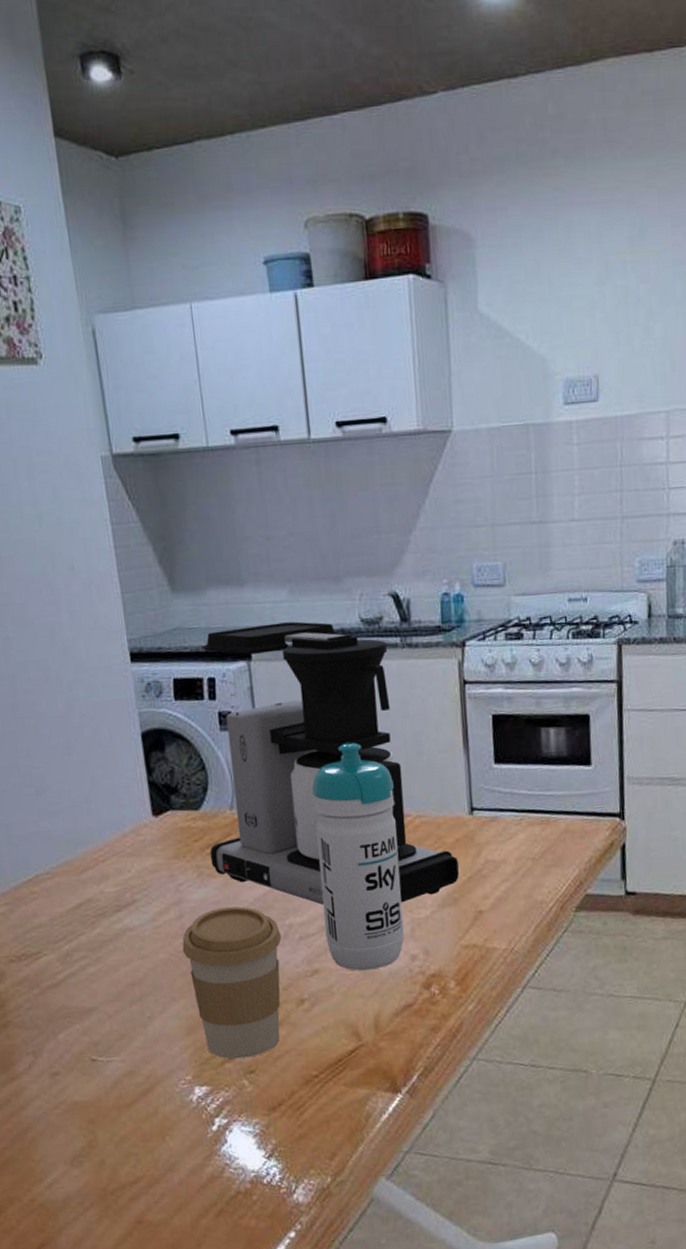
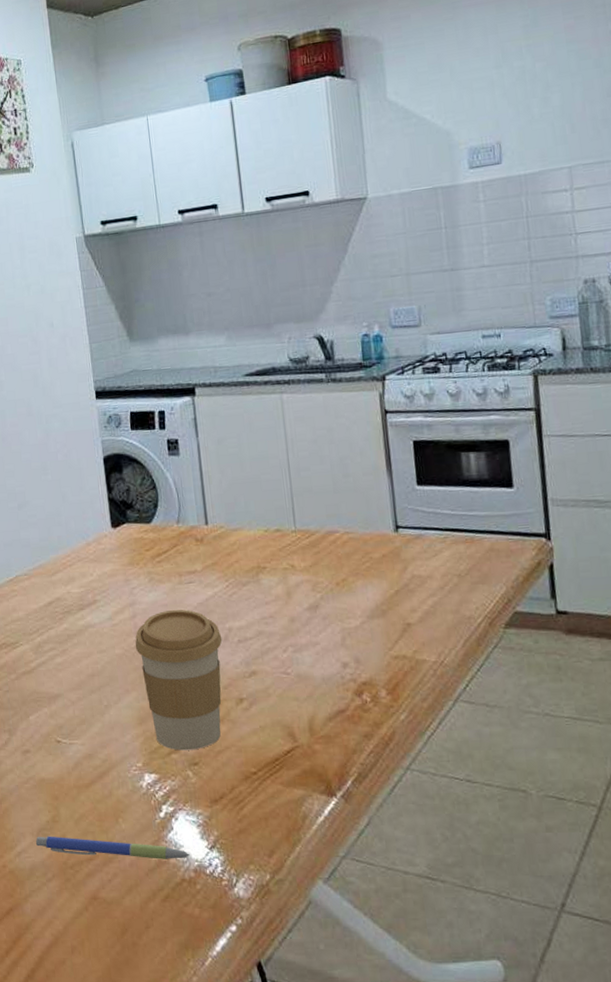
pen: none [69,1160,245,1180] -> present [35,836,190,859]
coffee maker: present [201,621,459,905] -> none [153,362,387,613]
water bottle: present [312,742,404,971] -> none [248,465,336,675]

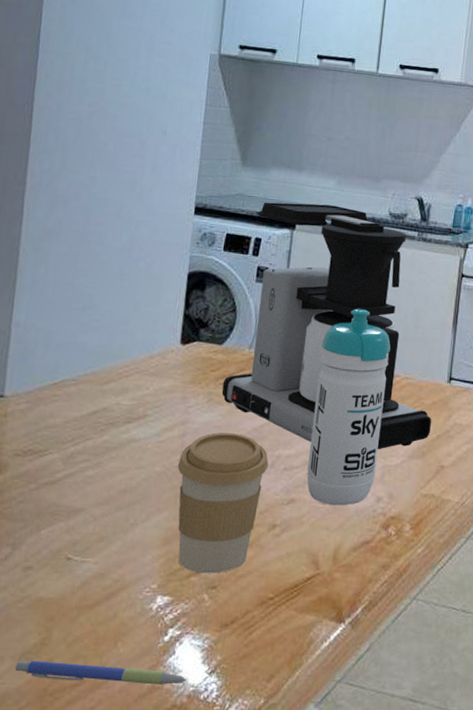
coffee maker: none [153,362,387,613] -> present [221,202,432,450]
water bottle: none [248,465,336,675] -> present [306,308,391,506]

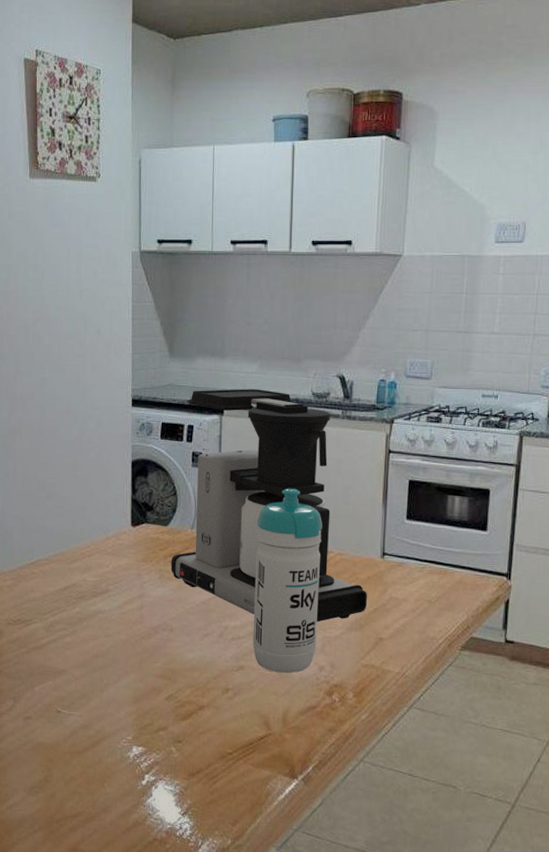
pen: present [14,660,187,685] -> none [27,792,164,821]
coffee cup: present [177,433,269,574] -> none [139,605,218,730]

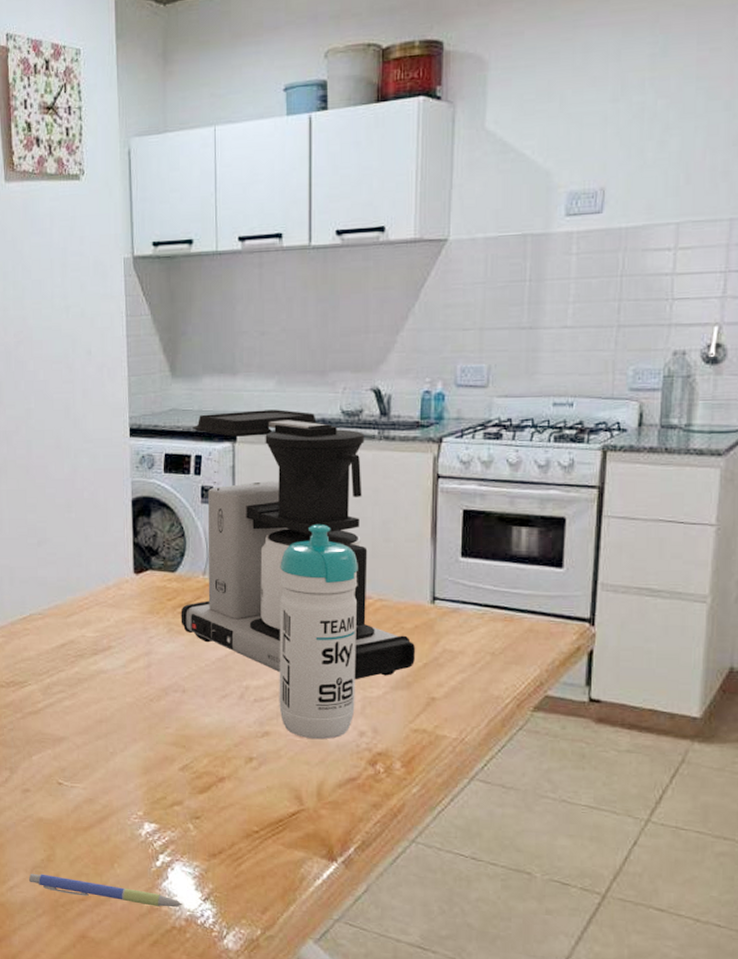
pen: none [27,792,164,821] -> present [28,873,182,907]

